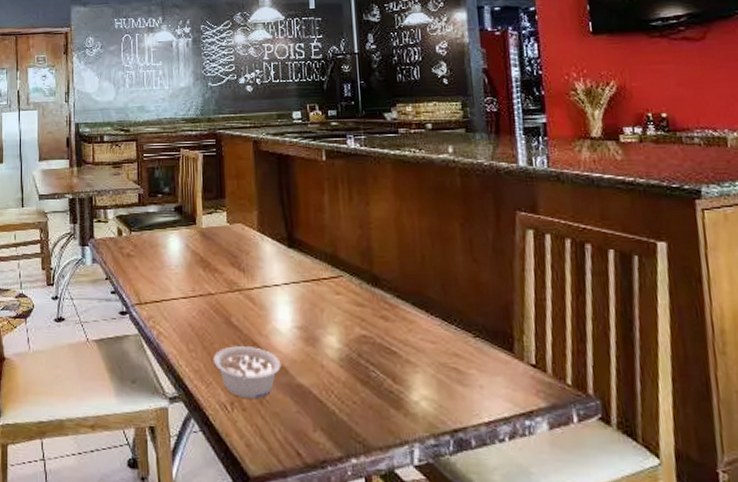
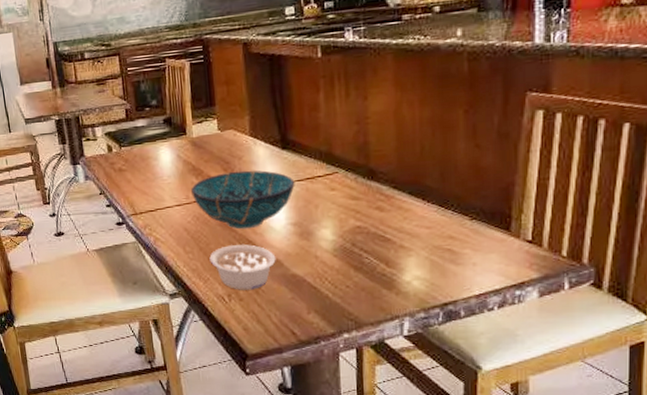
decorative bowl: none [198,266,301,330] -> present [191,170,295,230]

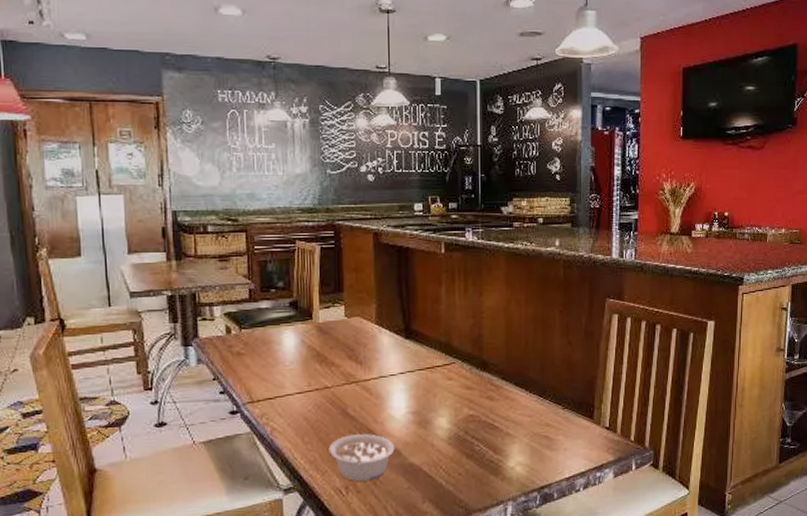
decorative bowl: present [191,170,295,230] -> none [314,358,416,419]

